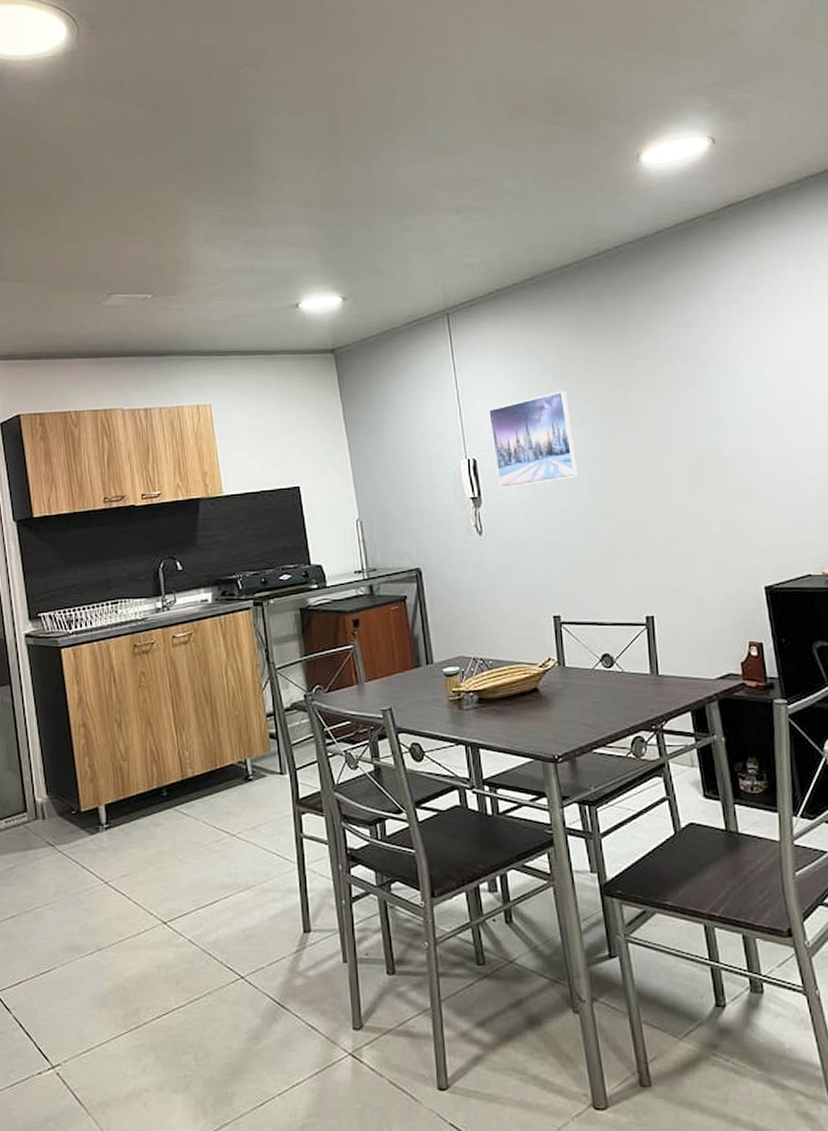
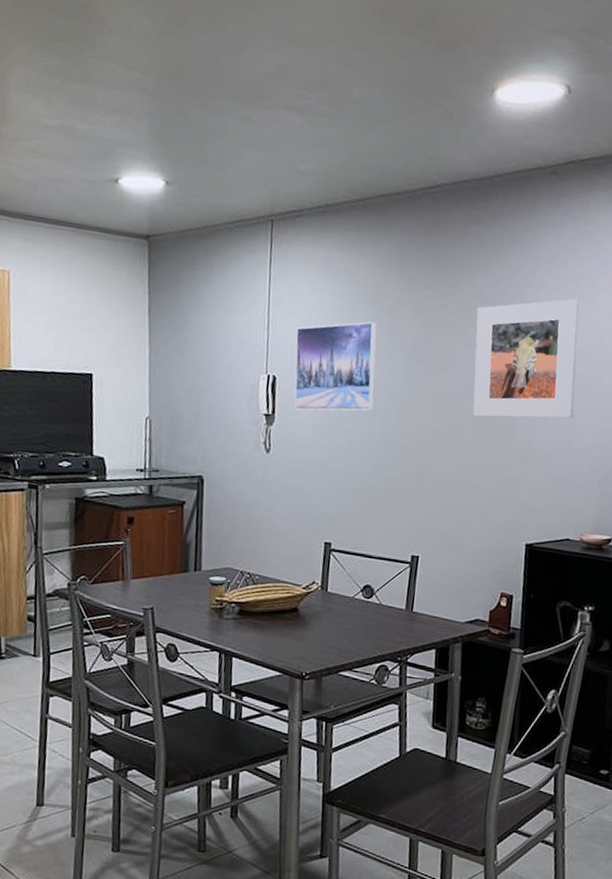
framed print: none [664,332,787,466] -> present [473,298,580,418]

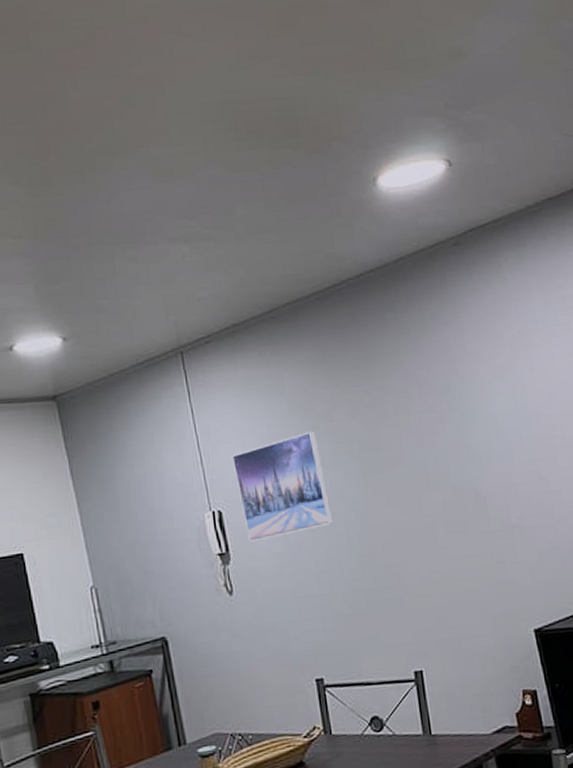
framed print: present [473,298,580,418] -> none [415,361,546,506]

